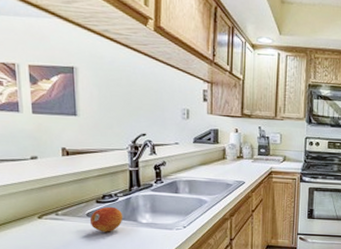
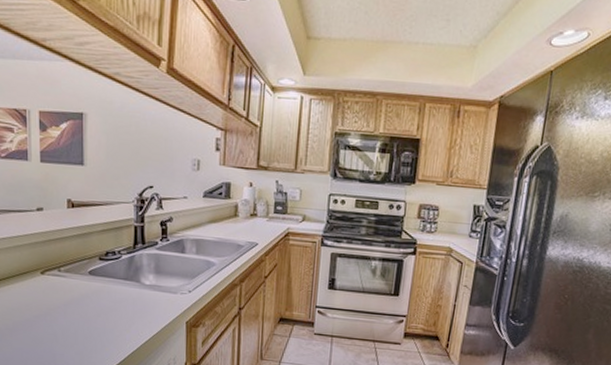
fruit: present [89,206,123,232] -> none [91,264,126,293]

